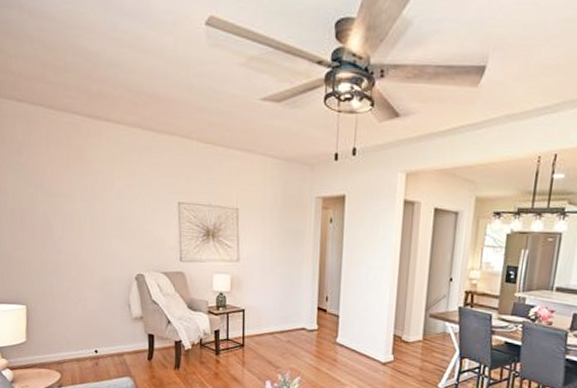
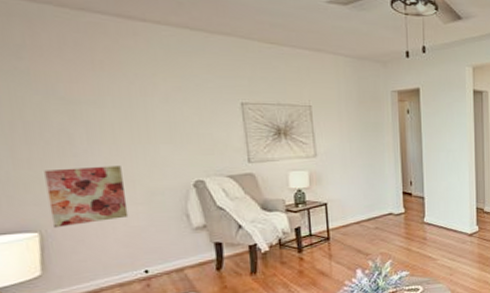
wall art: none [32,252,86,303] -> present [44,165,129,228]

